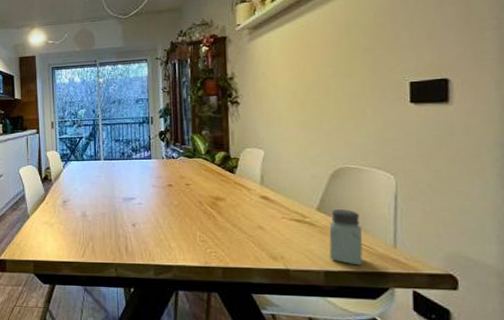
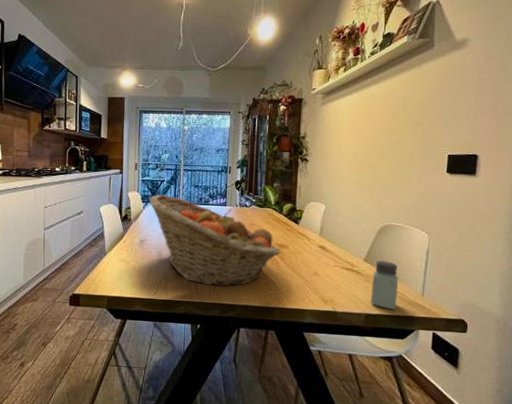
fruit basket: none [67,152,217,246] -> present [148,194,280,287]

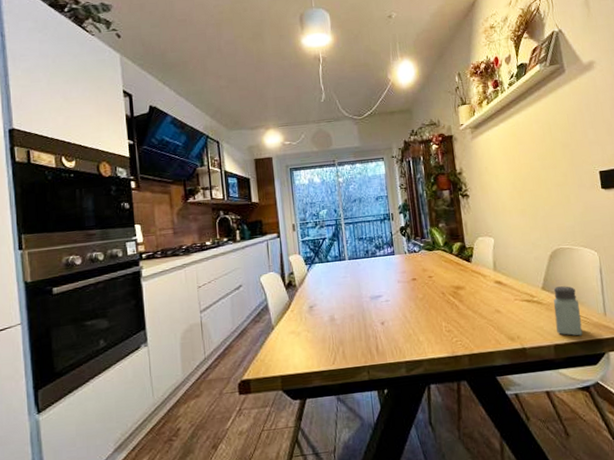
fruit basket: present [148,194,280,287] -> none [311,253,458,344]

